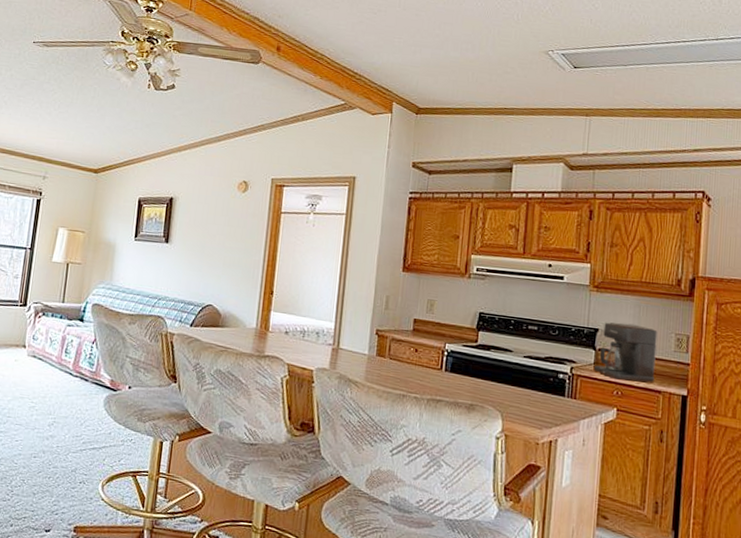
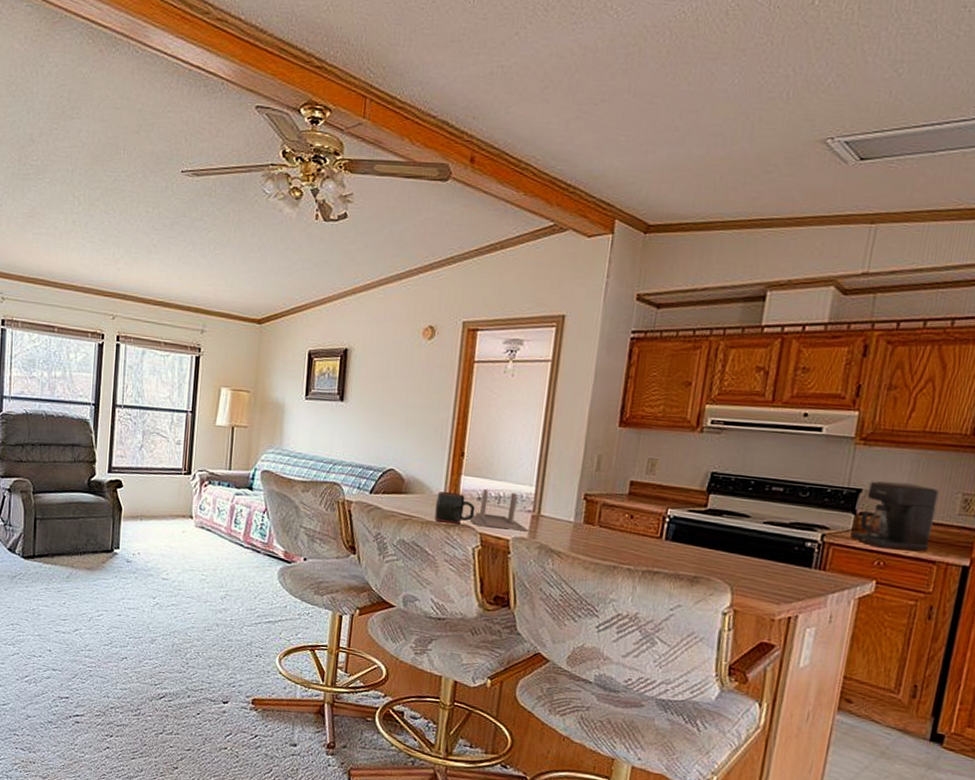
mug: none [247,325,283,356] -> present [434,491,476,524]
napkin holder: none [275,324,330,363] -> present [466,489,529,532]

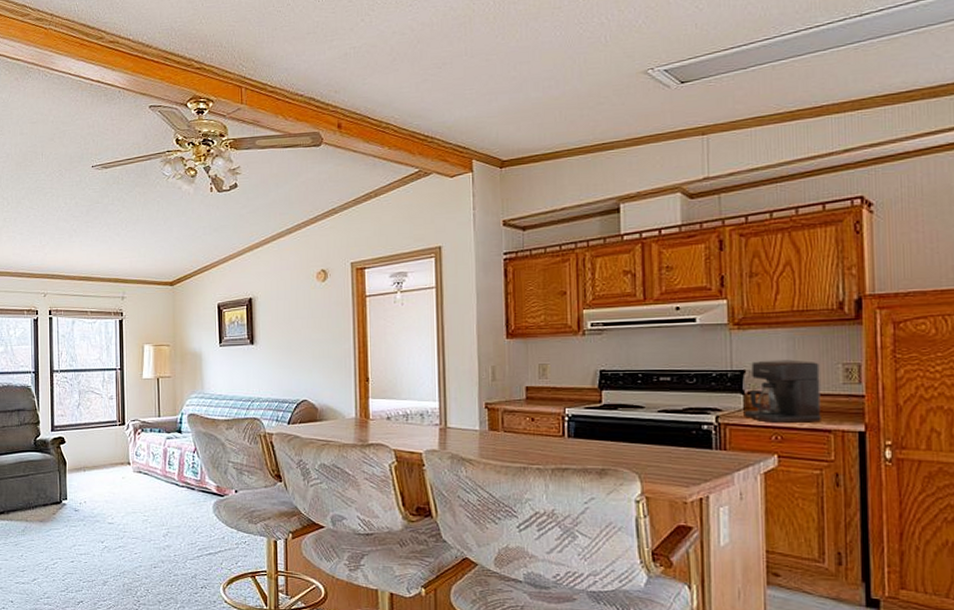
mug: present [434,491,476,524] -> none [349,414,386,444]
napkin holder: present [466,489,529,532] -> none [378,409,439,444]

